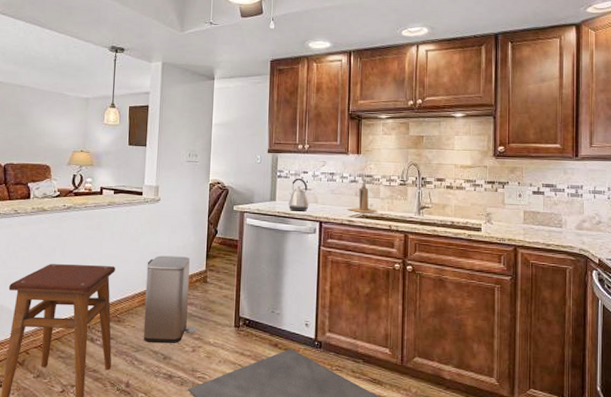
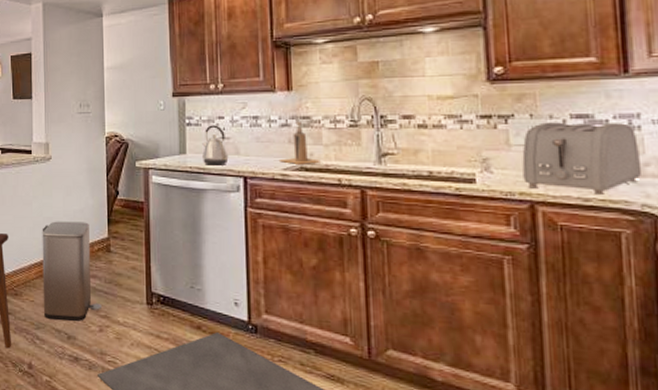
toaster: none [511,189,580,243] -> present [522,122,641,196]

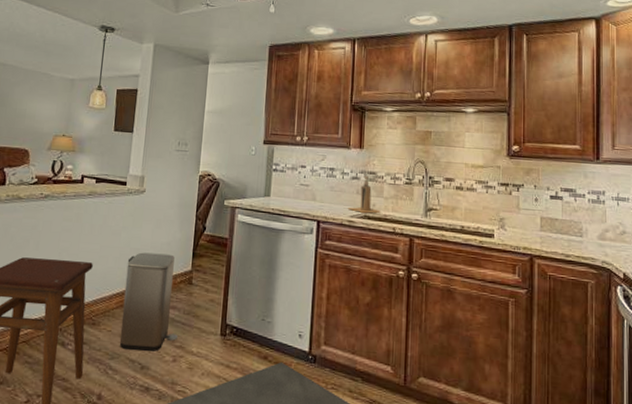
kettle: present [202,125,229,165] -> none [284,172,307,209]
toaster: present [522,122,641,196] -> none [527,192,603,253]

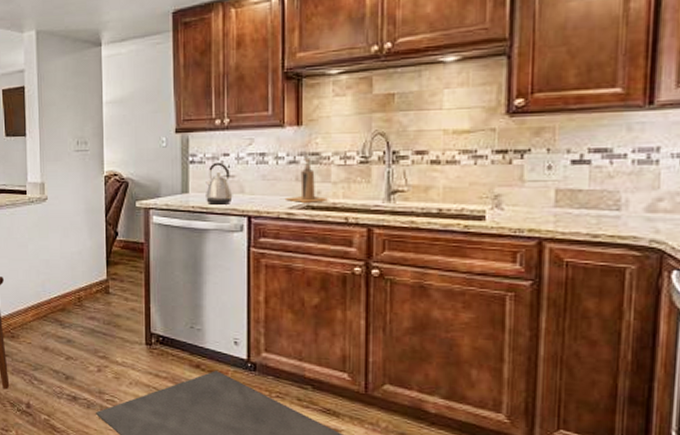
pedal bin: present [119,252,178,351] -> none [38,263,100,362]
kettle: none [284,172,307,209] -> present [206,162,233,205]

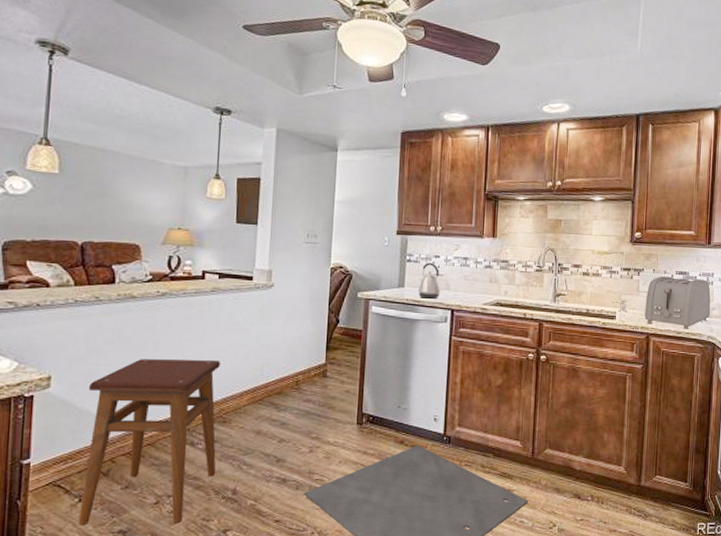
soap dispenser: present [284,157,328,203] -> none [480,264,512,301]
toaster: none [534,157,655,232] -> present [644,276,711,330]

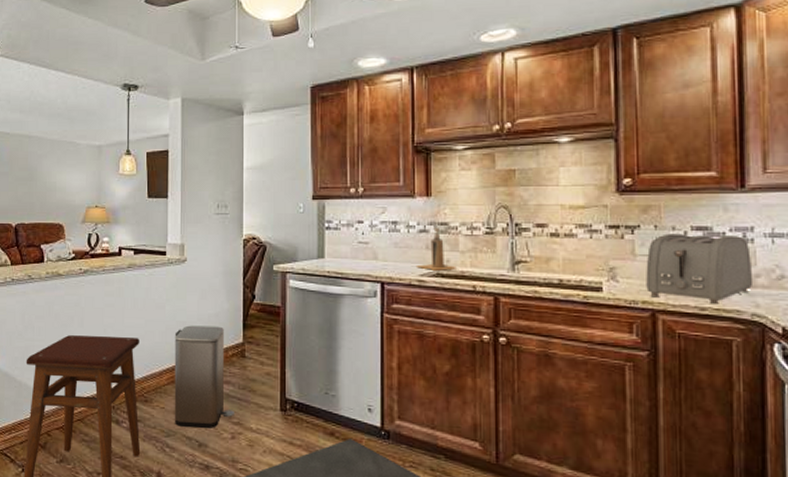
pedal bin: none [253,348,314,444] -> present [174,325,234,428]
kettle: present [418,262,441,299] -> none [341,229,367,270]
soap dispenser: none [480,264,512,301] -> present [416,227,456,271]

